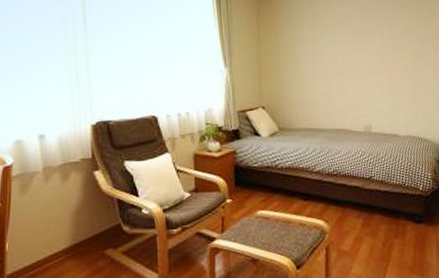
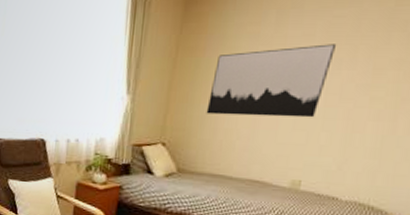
wall art: none [290,19,369,79] -> present [206,44,337,118]

